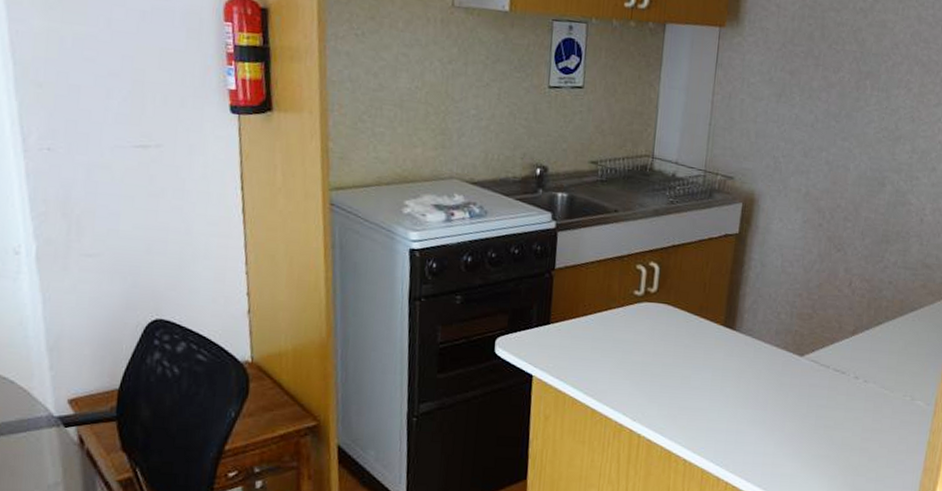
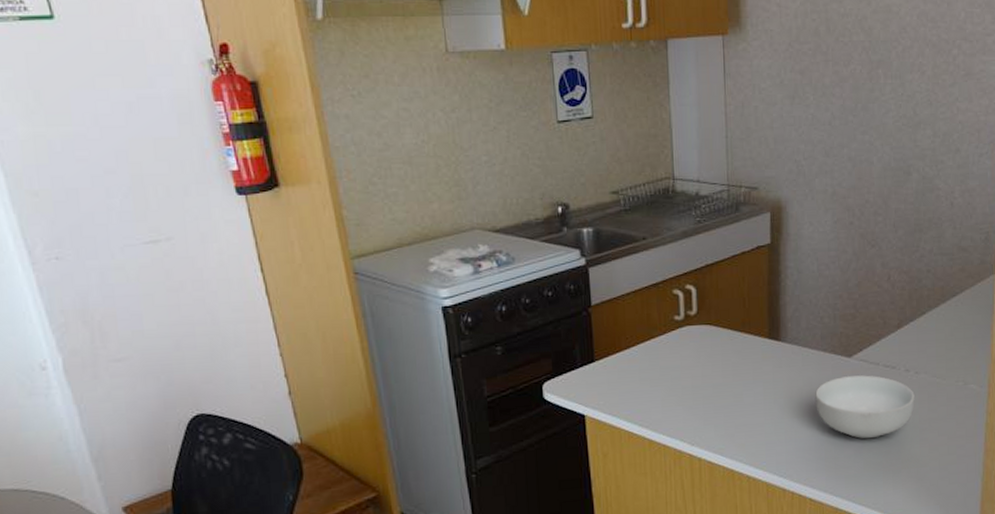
cereal bowl: none [761,374,861,440] -> present [815,375,915,439]

